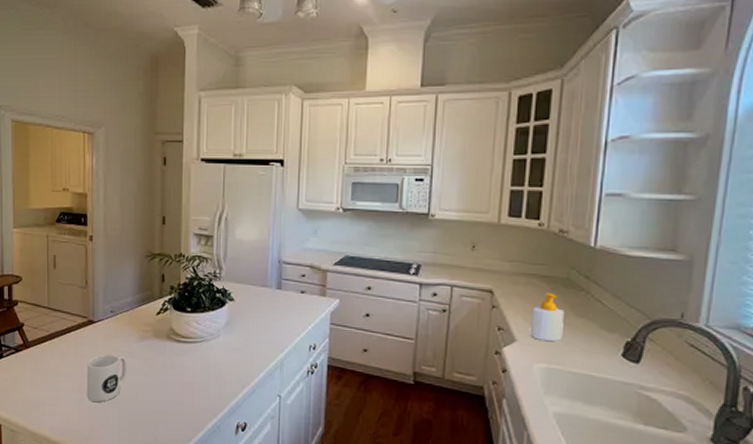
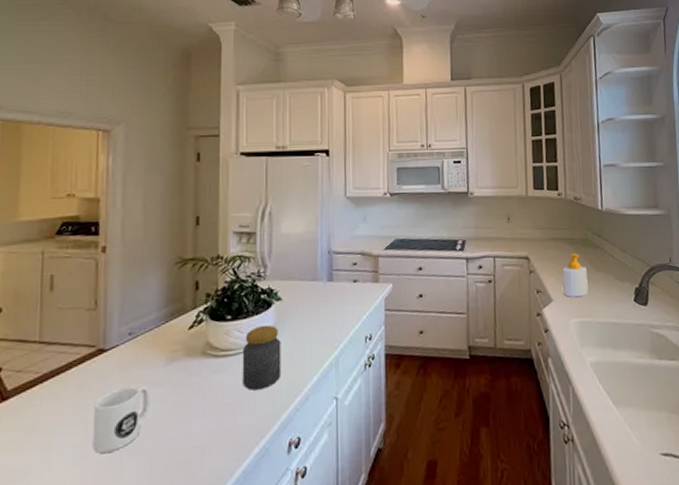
jar: none [199,320,233,376] -> present [242,325,282,390]

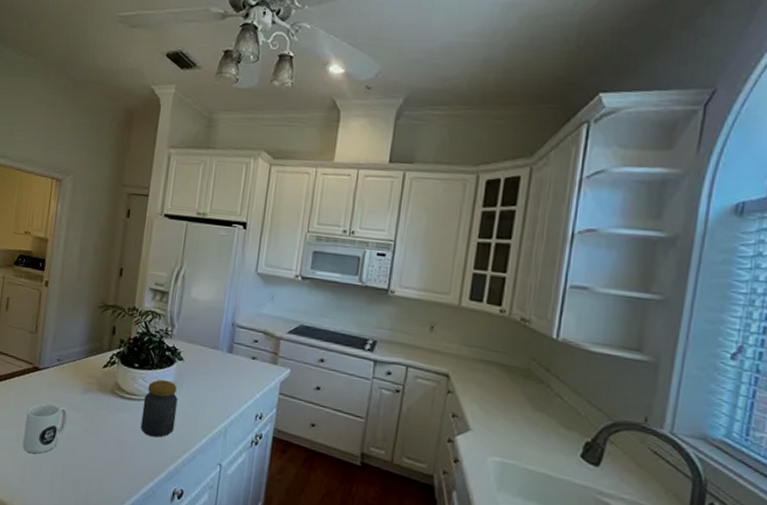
soap bottle: present [562,253,589,298] -> none [485,382,522,435]

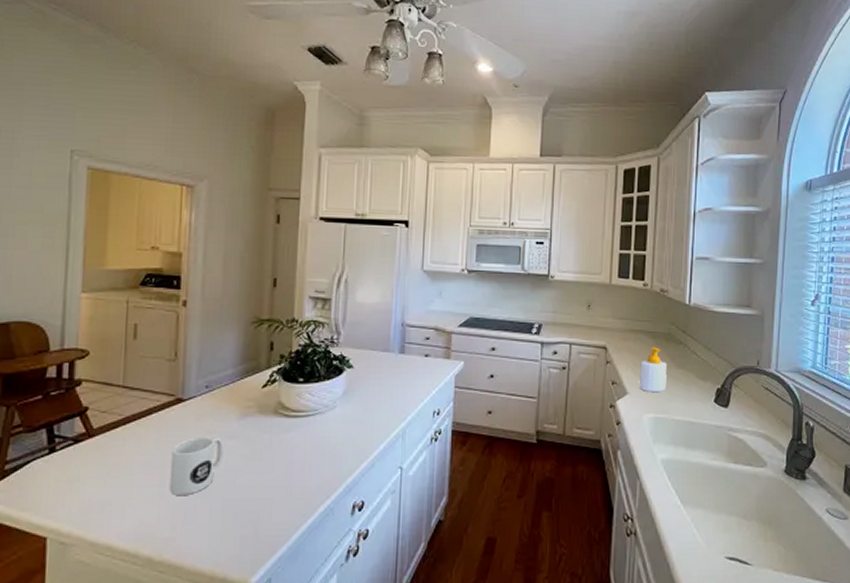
jar: present [140,379,178,438] -> none [311,390,351,452]
soap bottle: none [485,382,522,435] -> present [640,347,667,393]

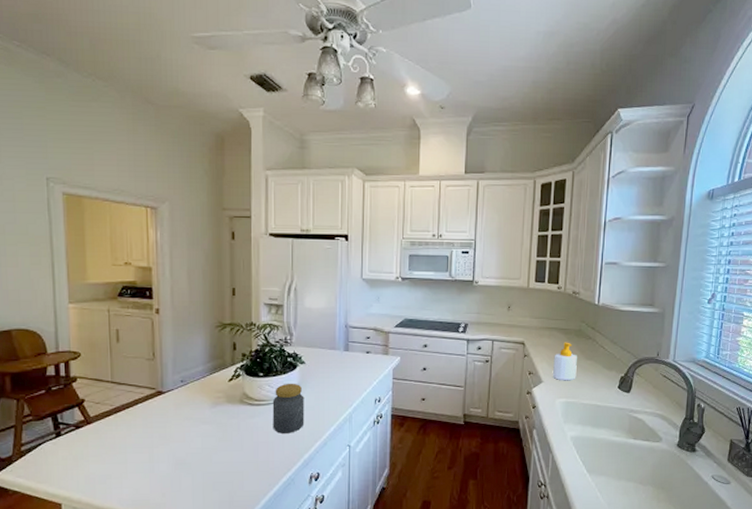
mug: present [170,437,224,496] -> none [157,423,200,470]
jar: none [311,390,351,452] -> present [272,383,305,433]

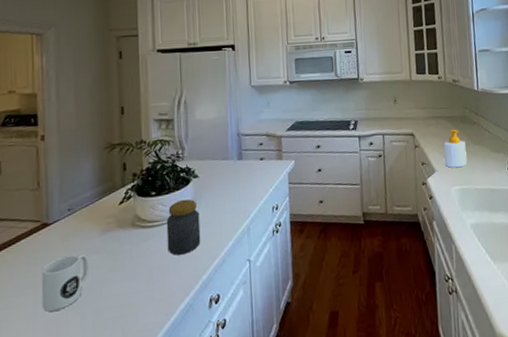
mug: none [157,423,200,470] -> present [42,254,89,312]

